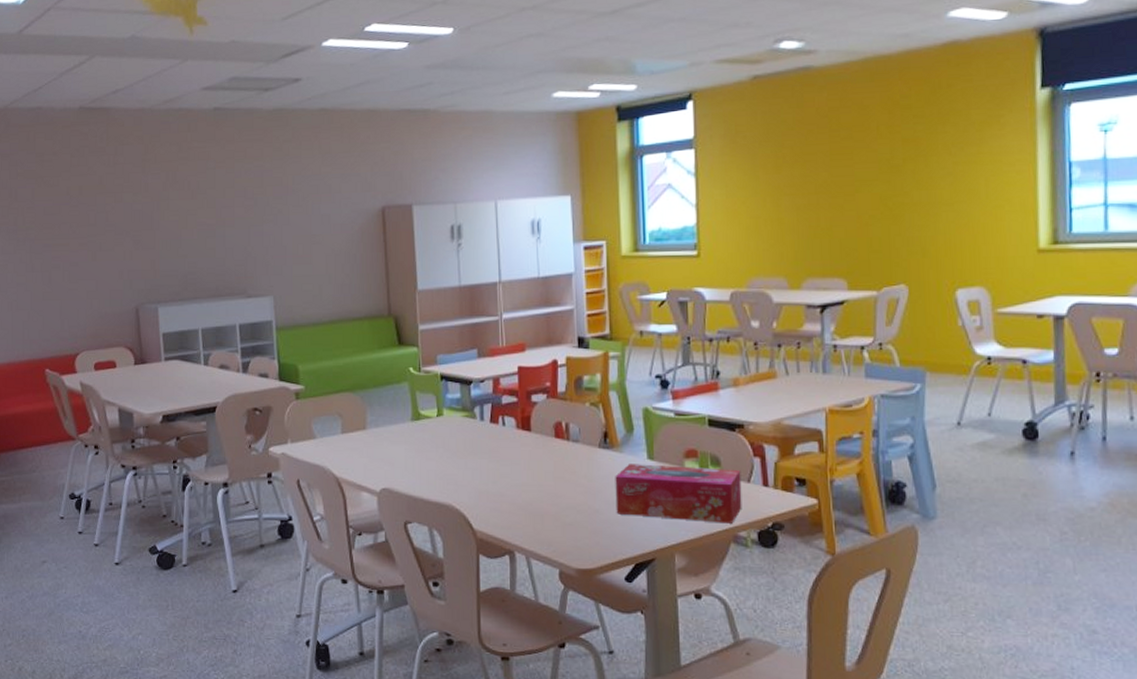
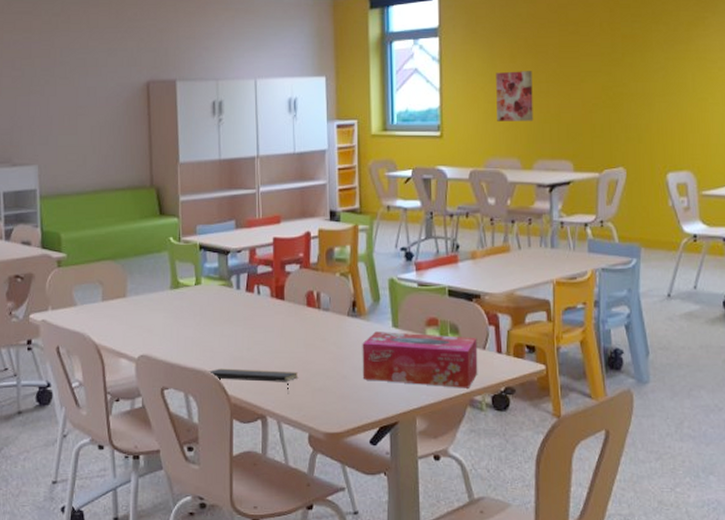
notepad: none [452,502,546,528] -> present [208,368,298,393]
wall art: none [758,182,802,238] -> present [496,71,533,121]

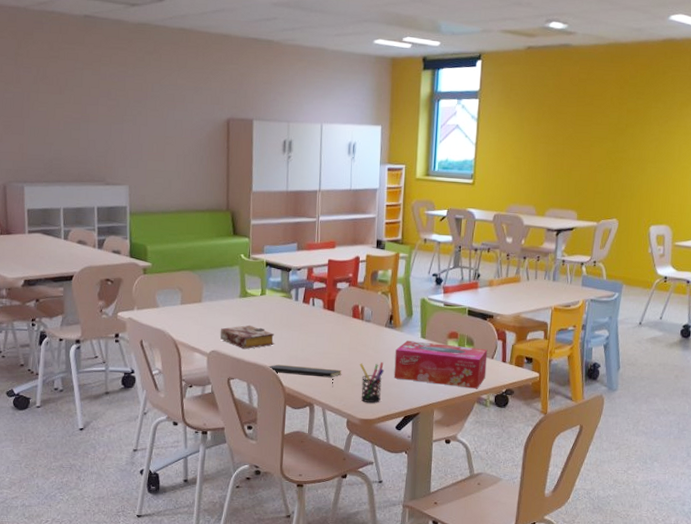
book: none [149,321,215,352] -> present [220,324,275,350]
pen holder: none [319,360,351,412] -> present [359,362,385,403]
wall art: present [496,71,533,121] -> none [520,133,552,176]

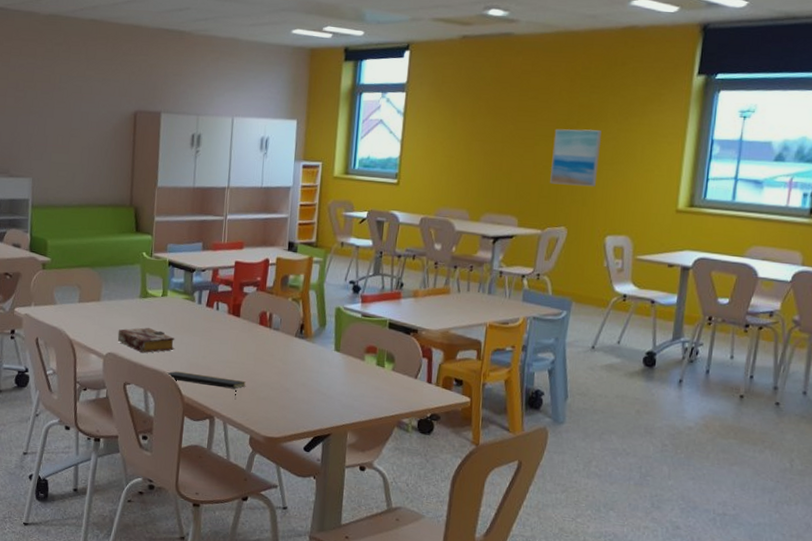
pen holder: present [359,362,385,403] -> none [265,375,293,420]
tissue box: present [393,340,488,389] -> none [303,353,411,411]
wall art: none [604,131,646,183] -> present [550,129,602,187]

